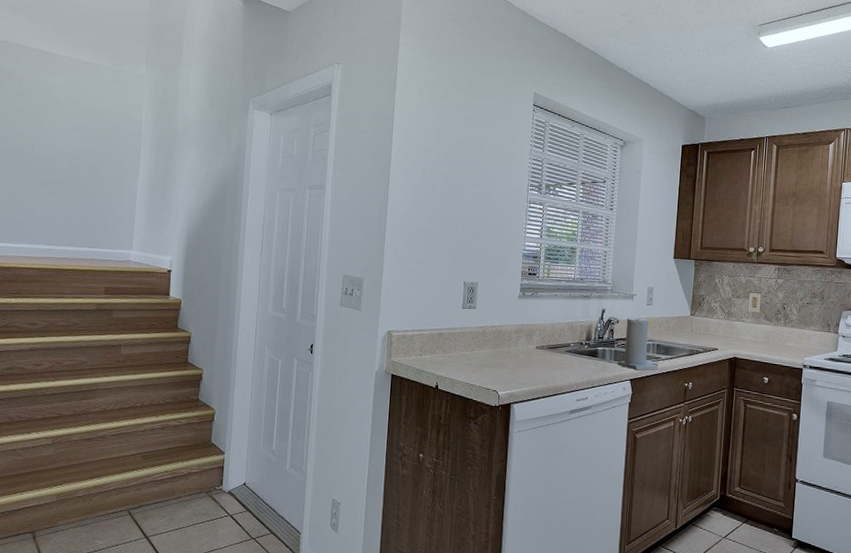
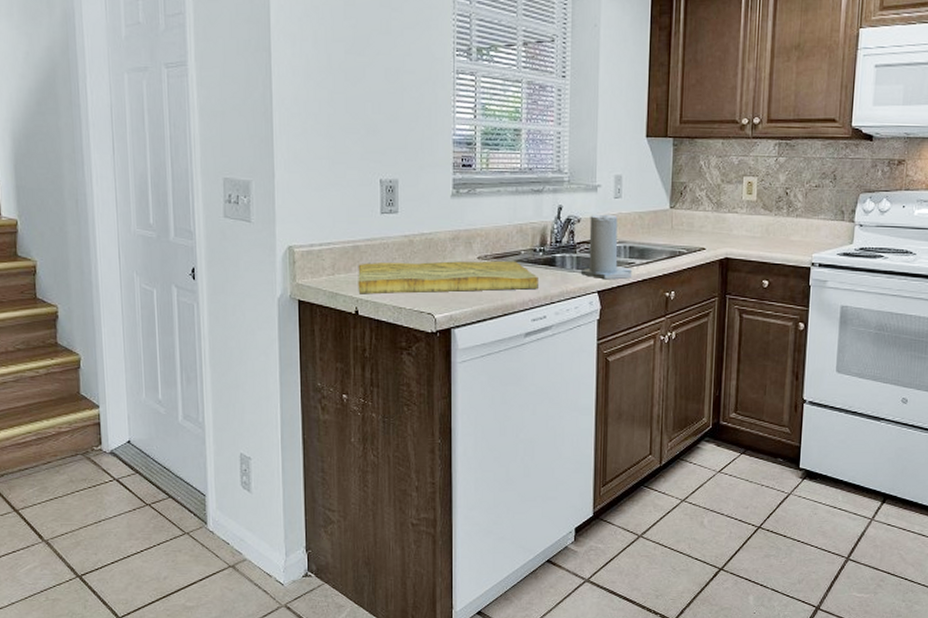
cutting board: none [439,347,583,376] -> present [358,260,538,294]

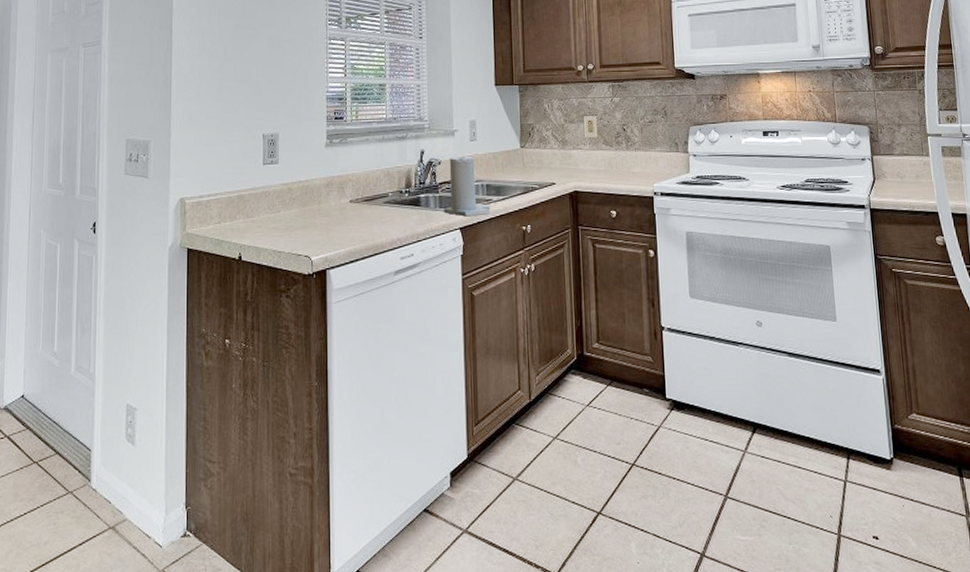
cutting board: present [358,260,538,294] -> none [242,202,405,241]

